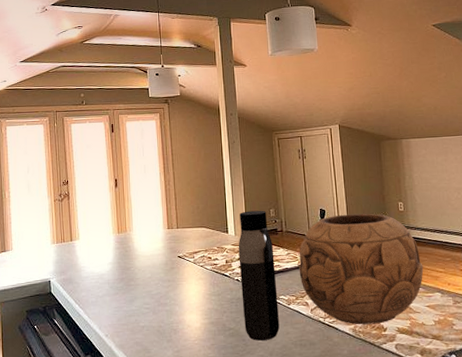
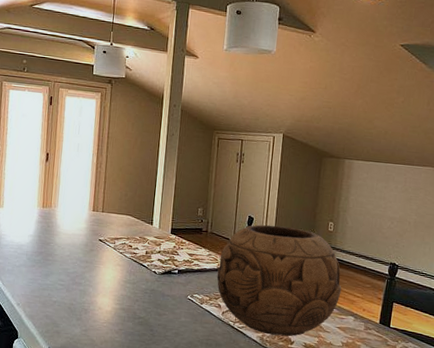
water bottle: present [238,210,280,341] -> none [154,206,196,334]

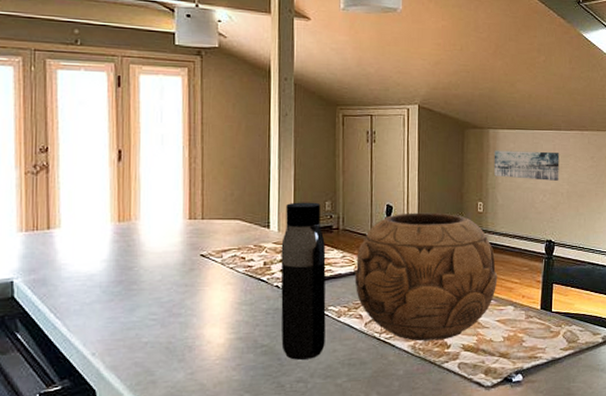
water bottle: none [154,206,196,334] -> present [280,202,326,360]
wall art: none [346,178,410,211] -> present [493,150,560,181]

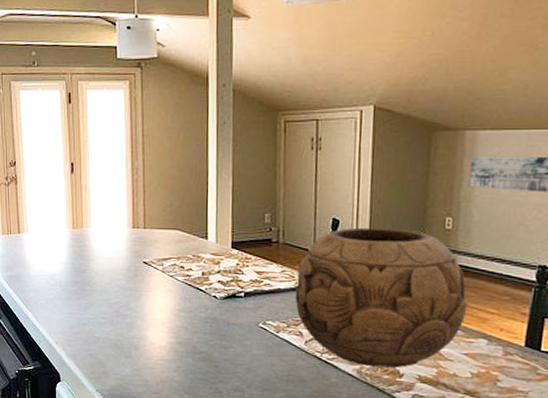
water bottle: present [280,202,326,360] -> none [218,213,265,370]

